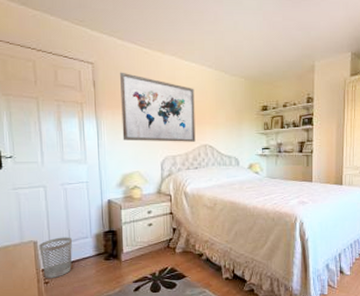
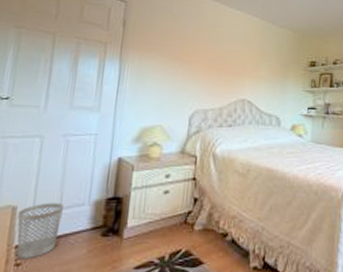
wall art: present [120,72,196,142] -> none [147,13,237,96]

